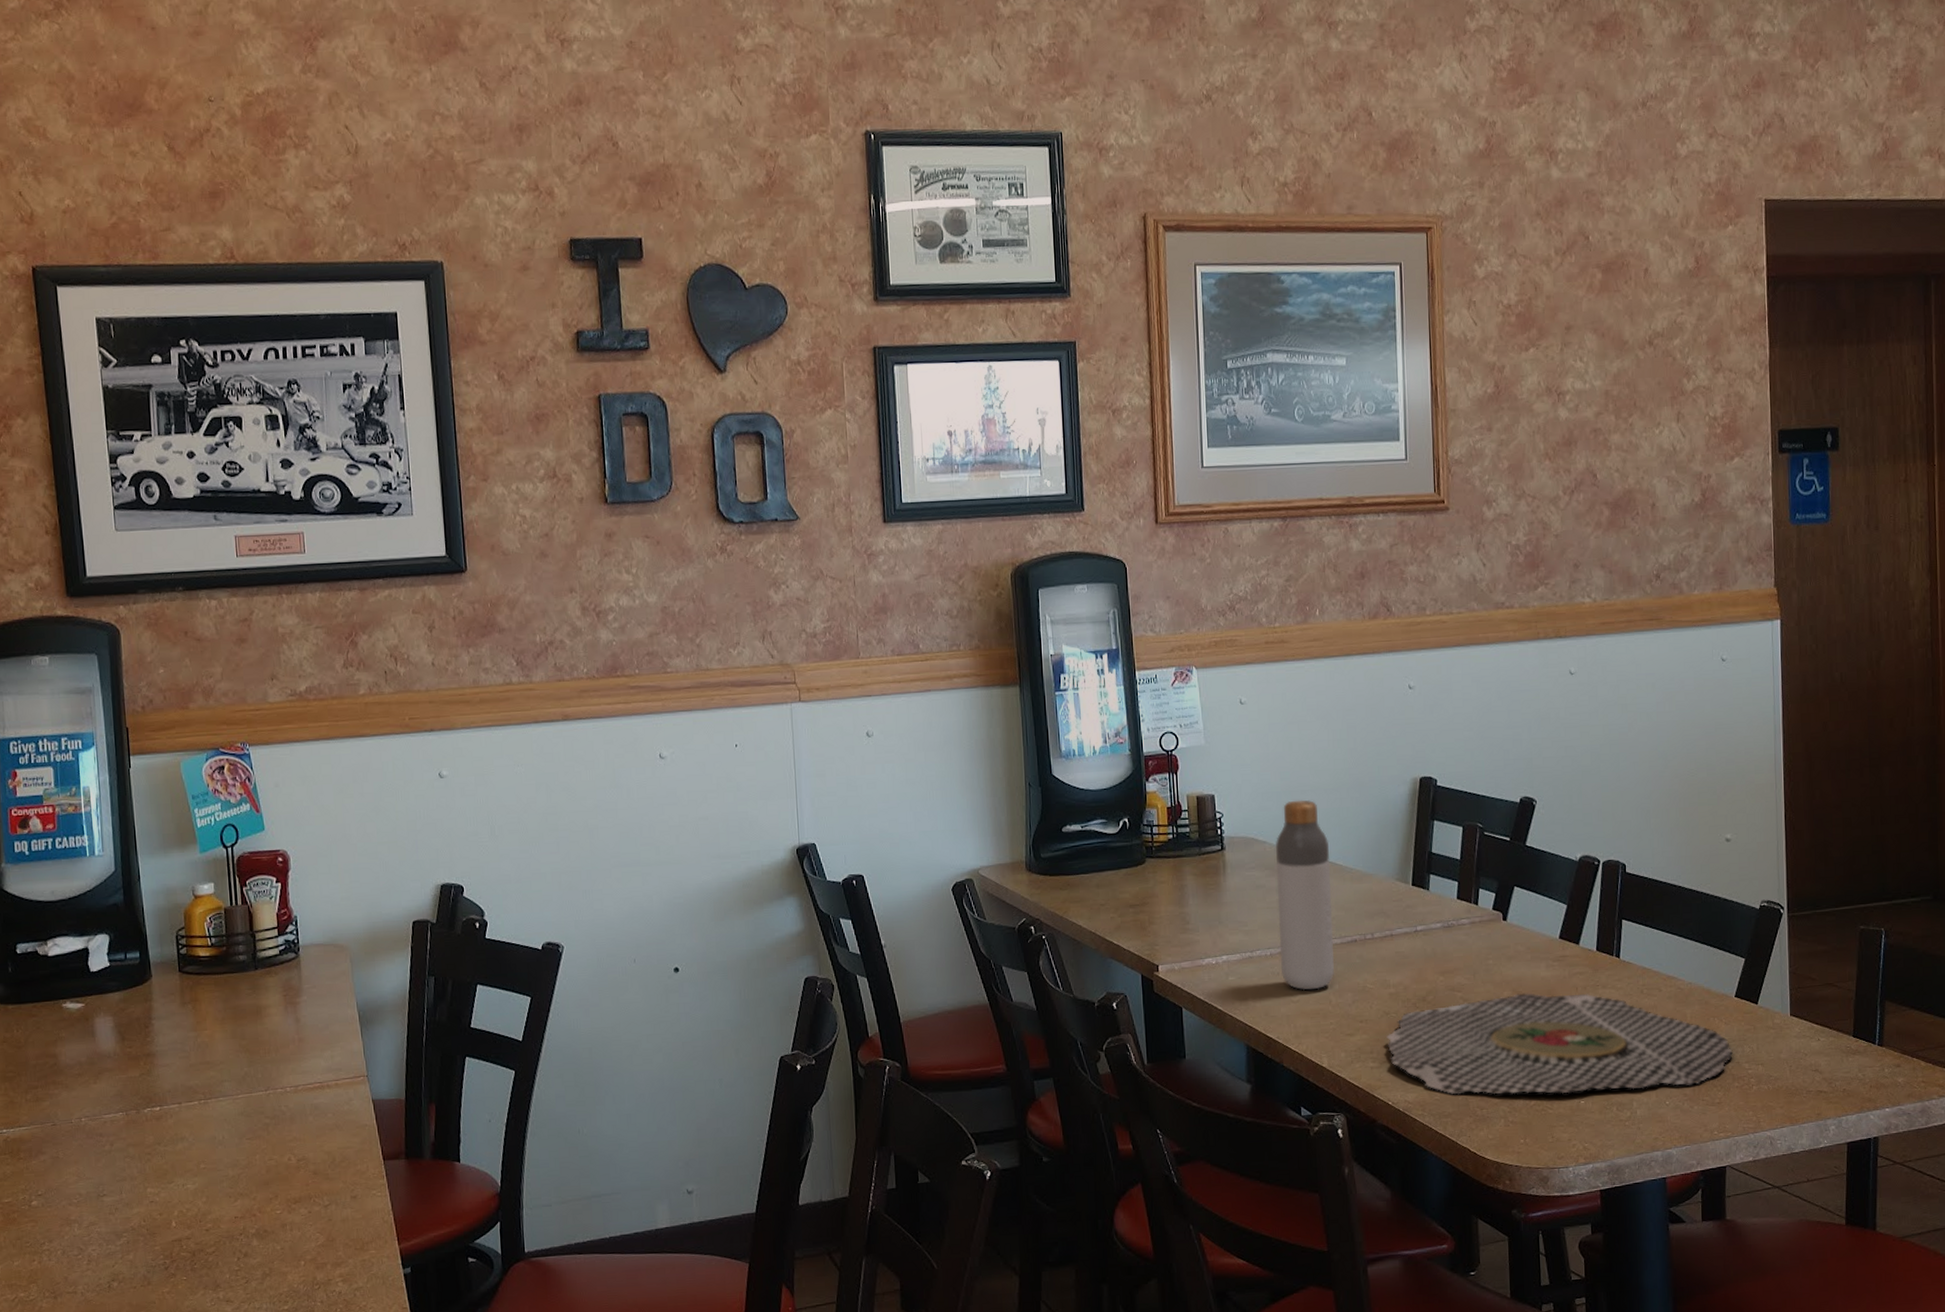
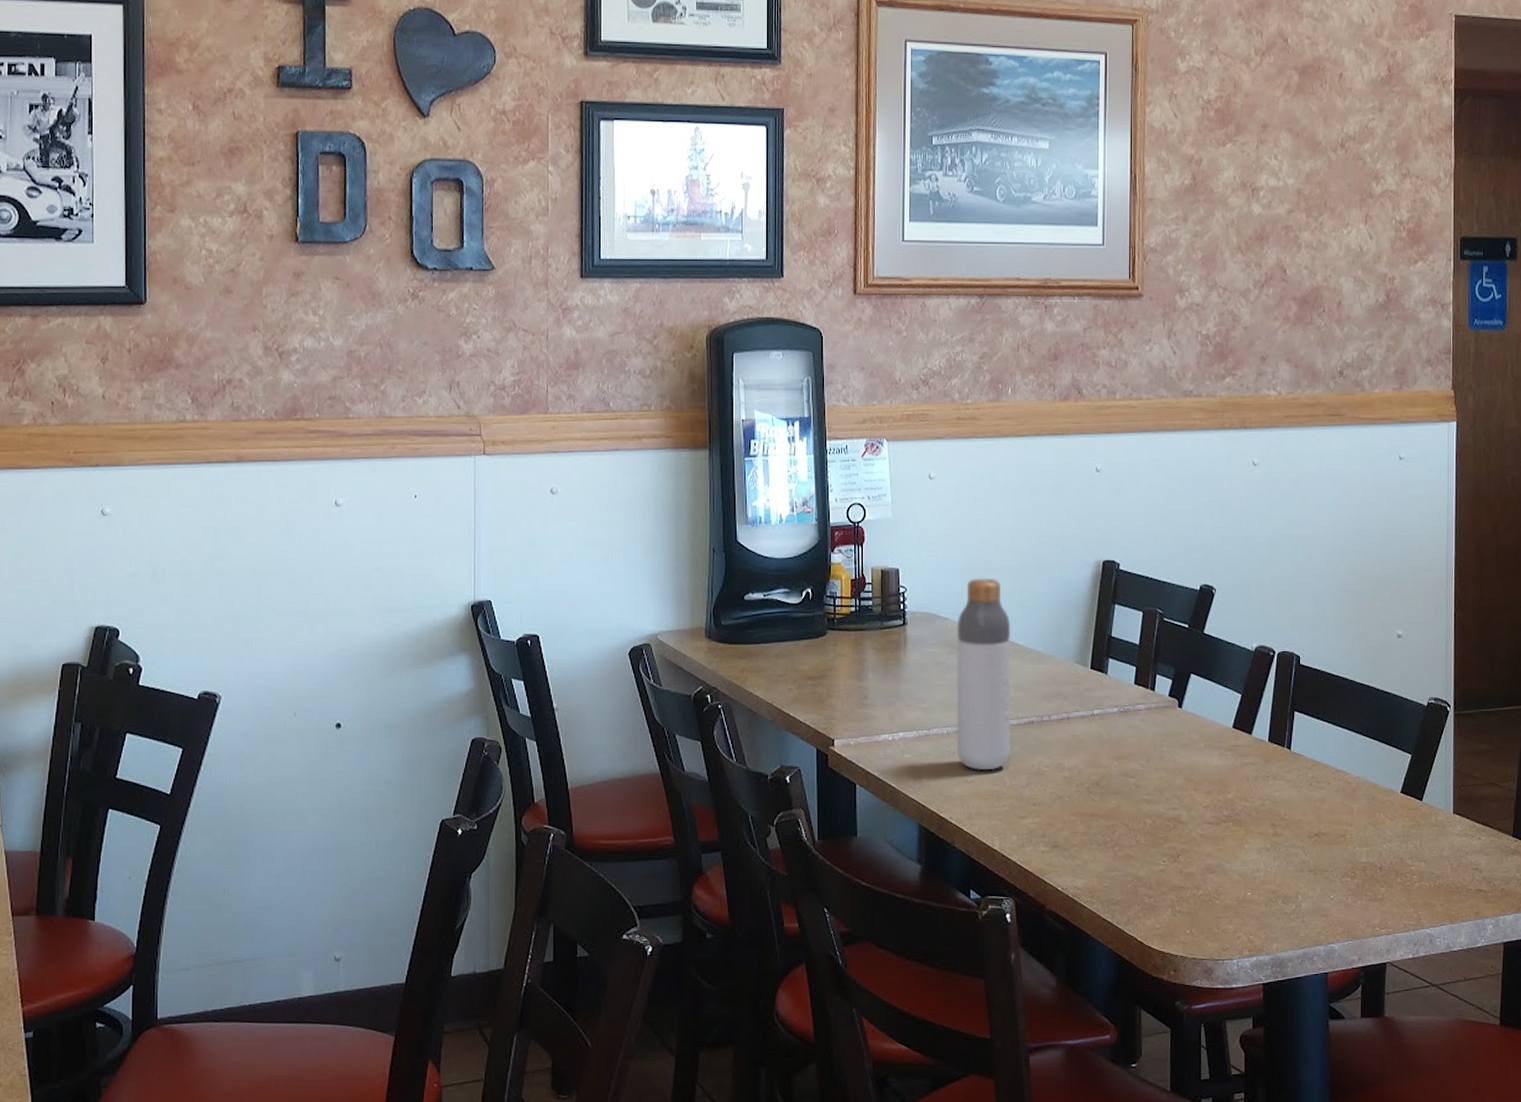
napkin: present [1386,993,1733,1095] -> none [1059,781,1397,885]

